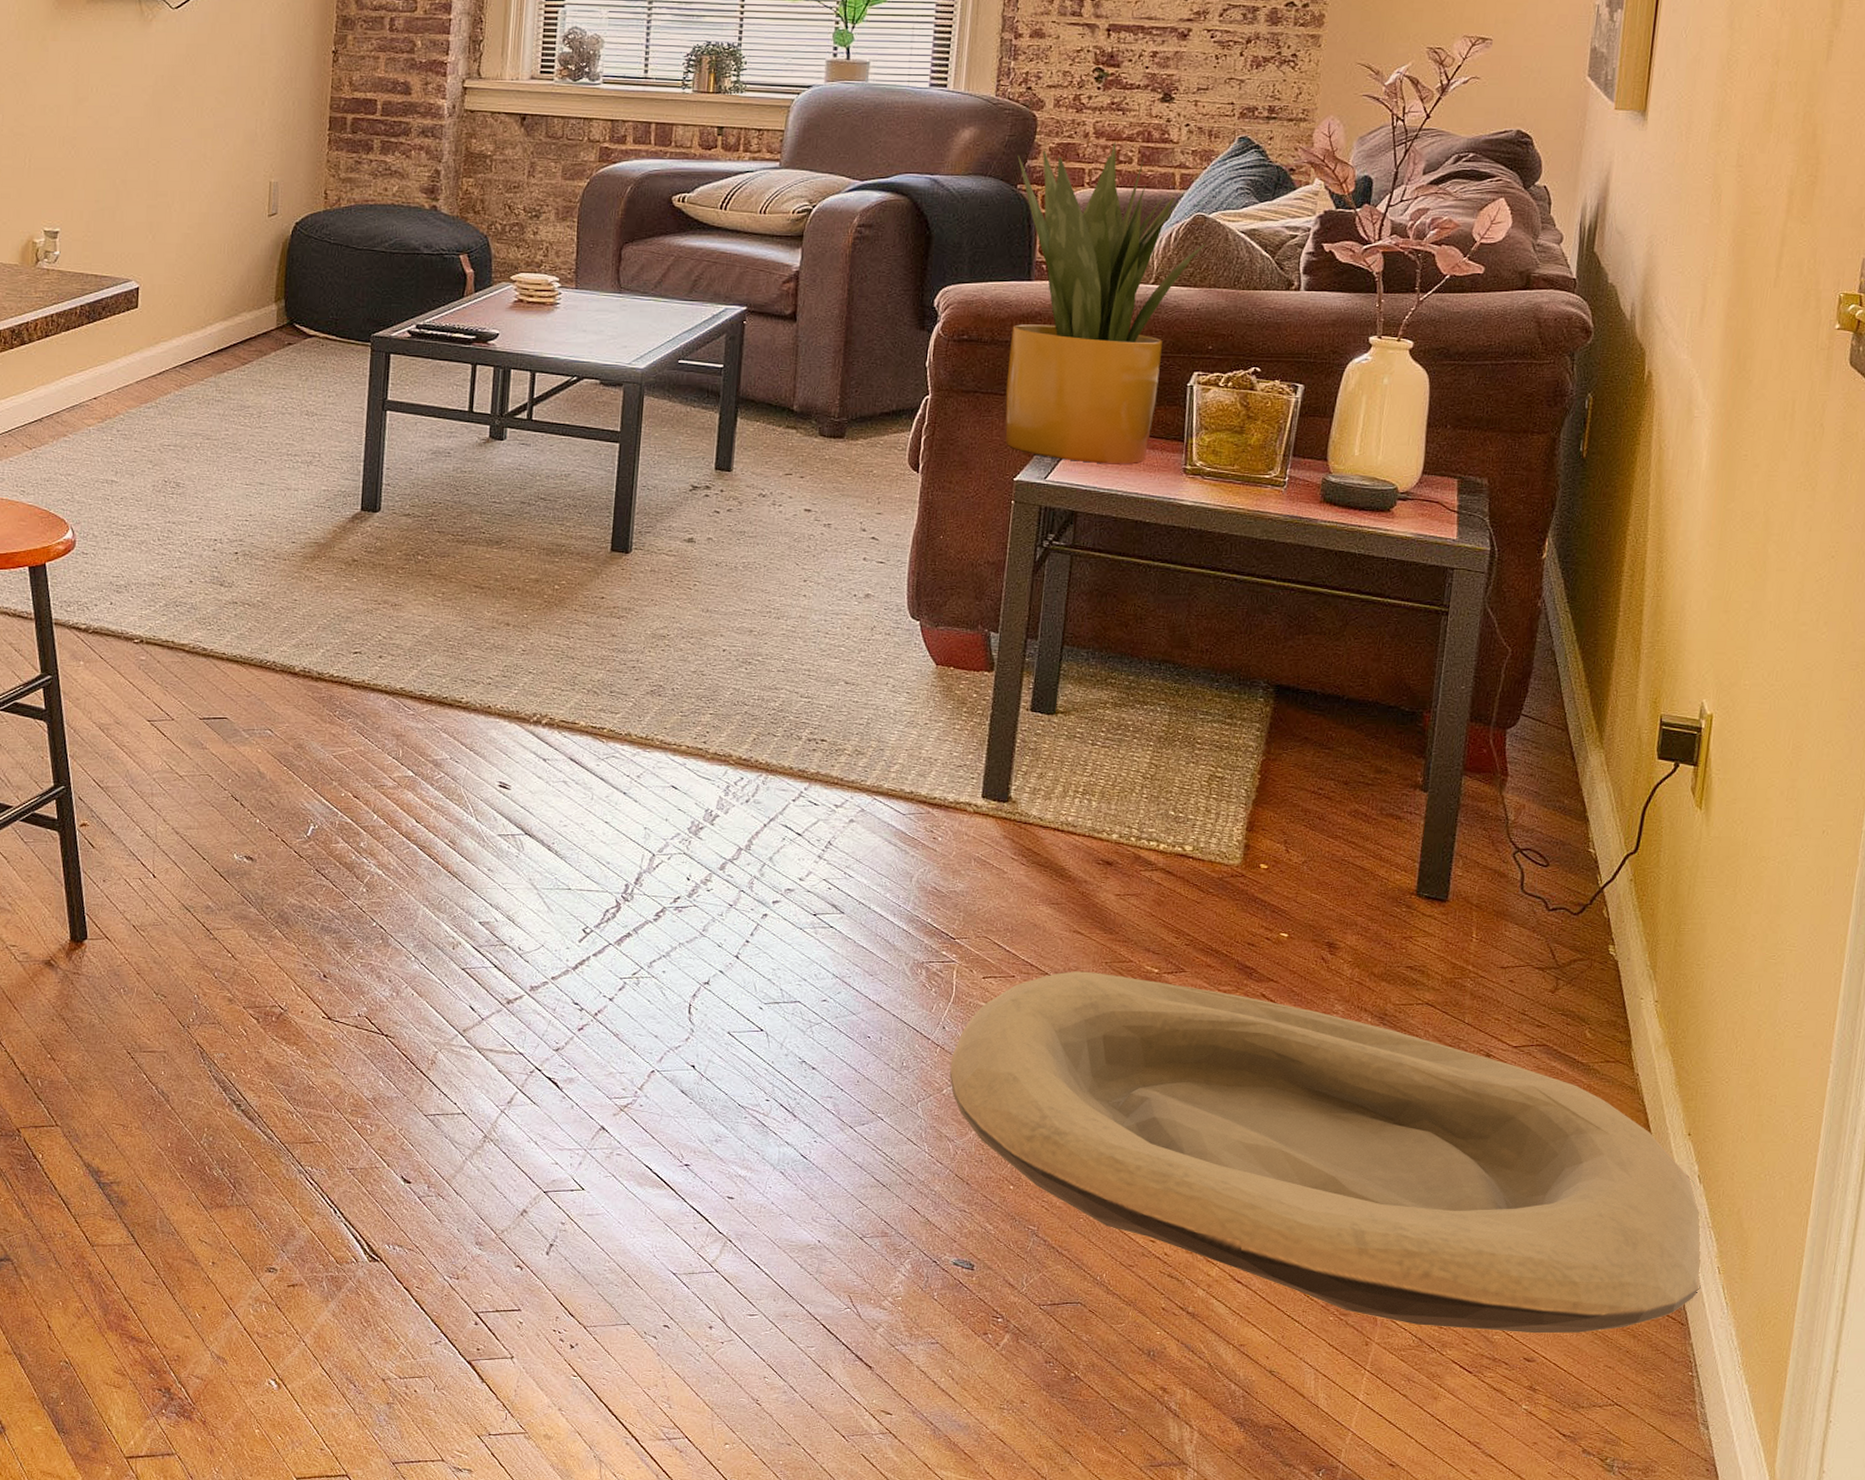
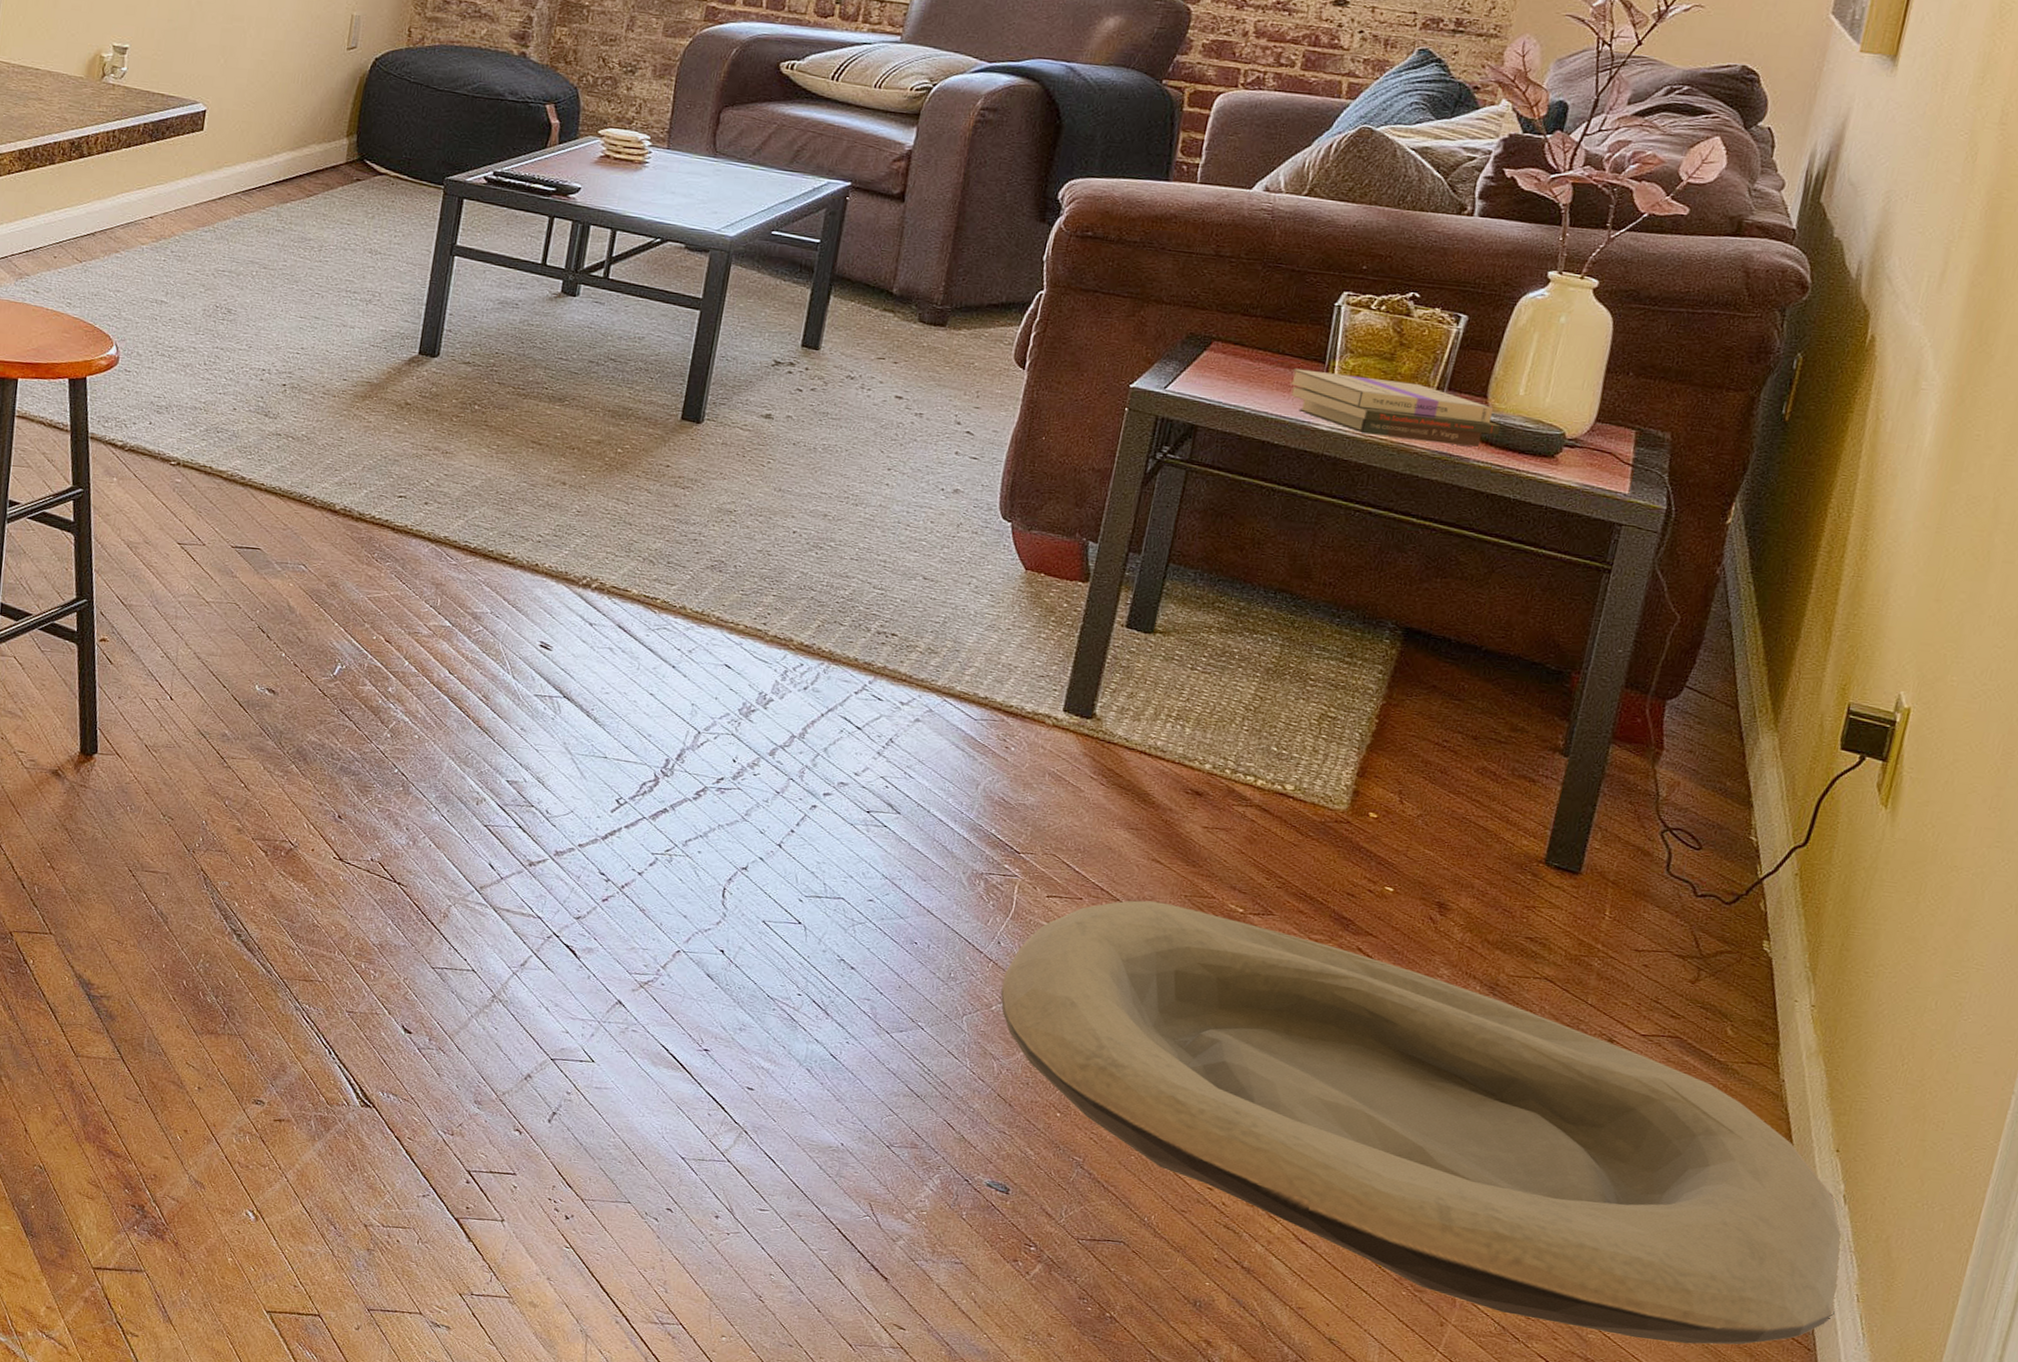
planter: present [1004,142,1207,465] -> none [1123,43,1371,382]
books: none [1154,449,1341,508] -> present [1289,368,1501,447]

